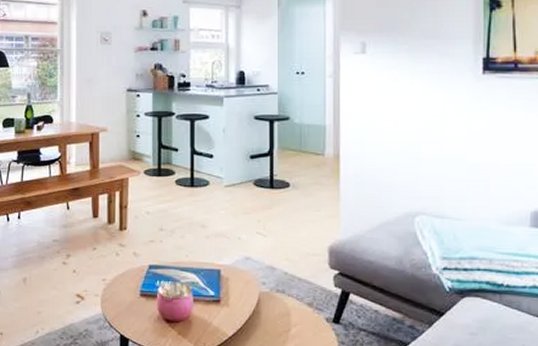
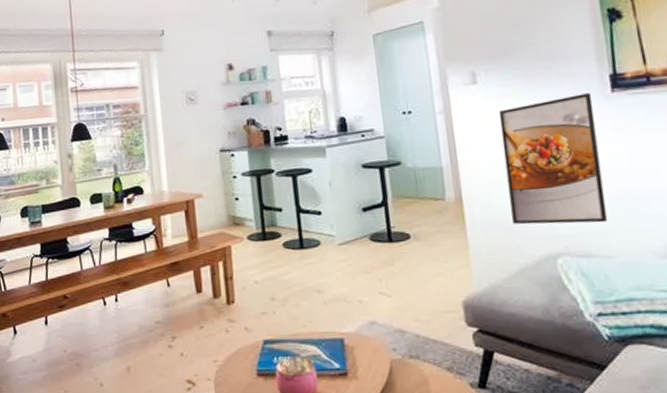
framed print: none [380,73,465,189] -> present [498,93,608,225]

